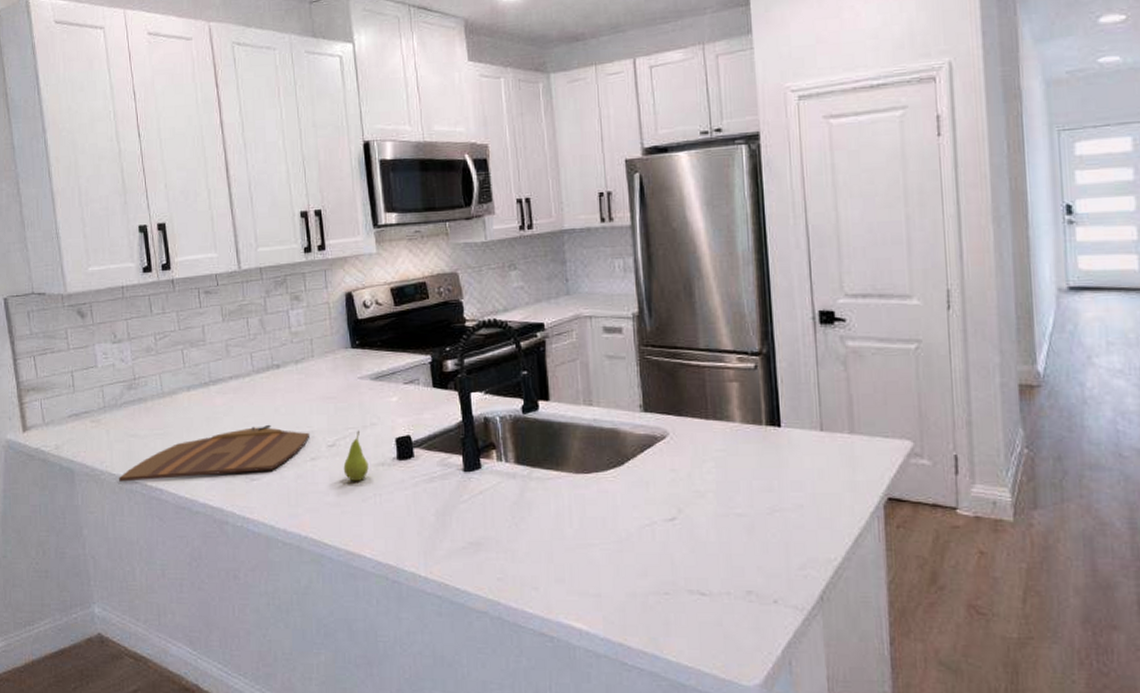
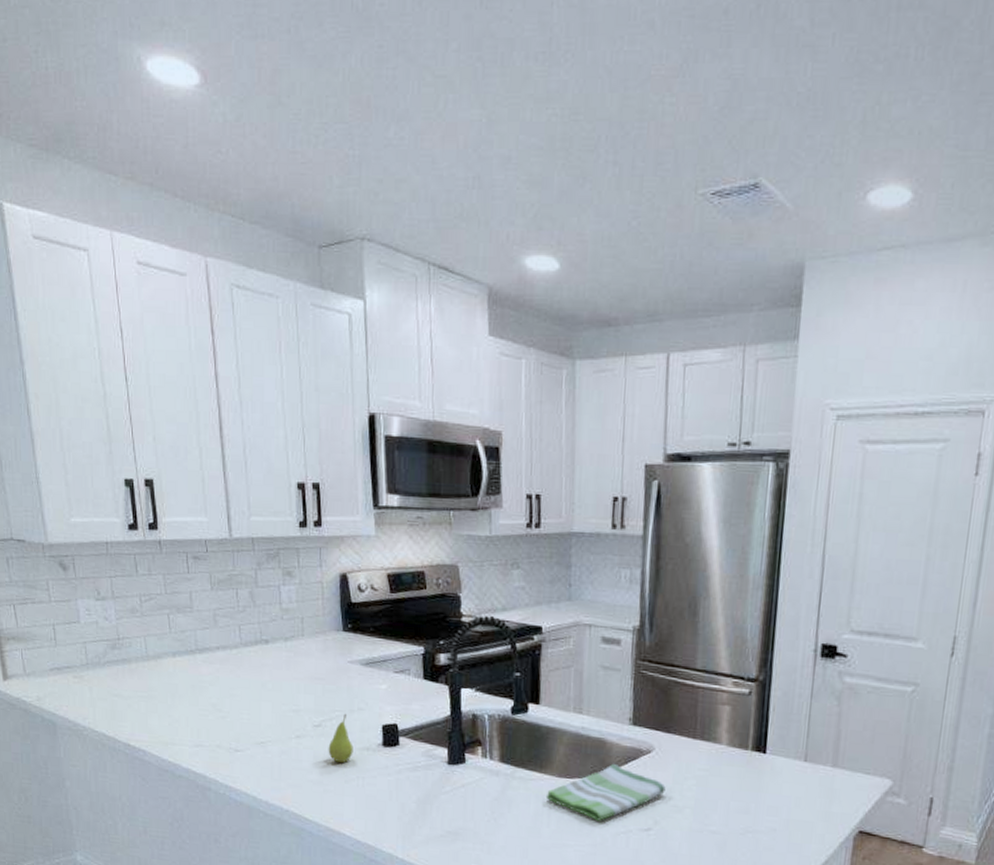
cutting board: present [118,424,310,482] -> none [101,698,297,744]
dish towel: none [565,453,685,515] -> present [545,763,666,821]

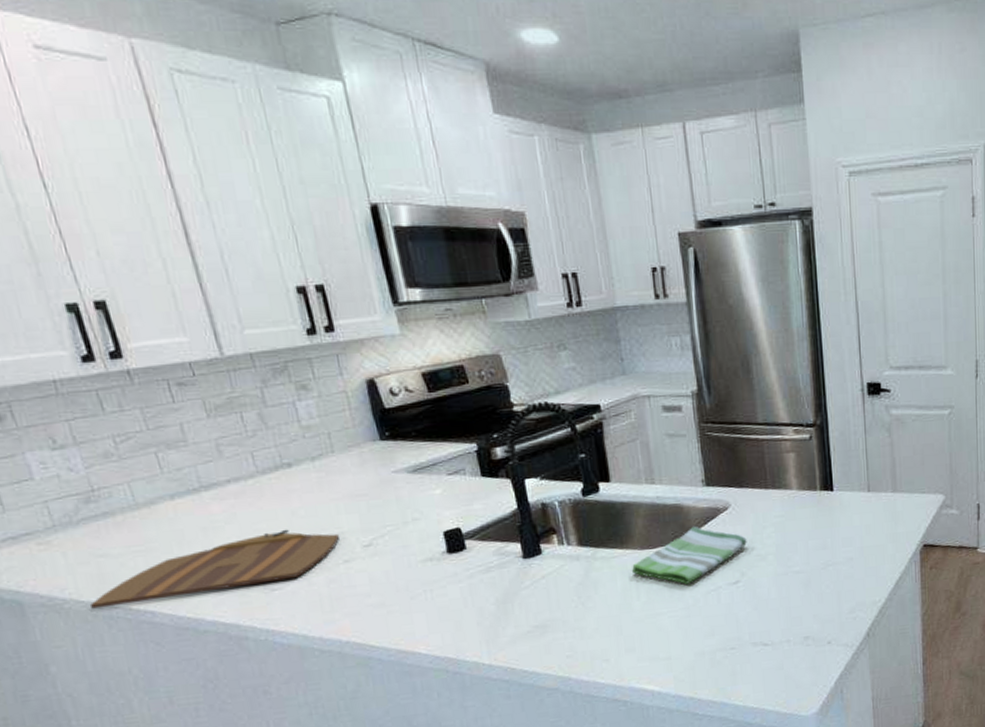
cutting board: none [101,698,297,744] -> present [89,529,340,609]
fruit: present [328,713,353,764] -> none [384,526,415,581]

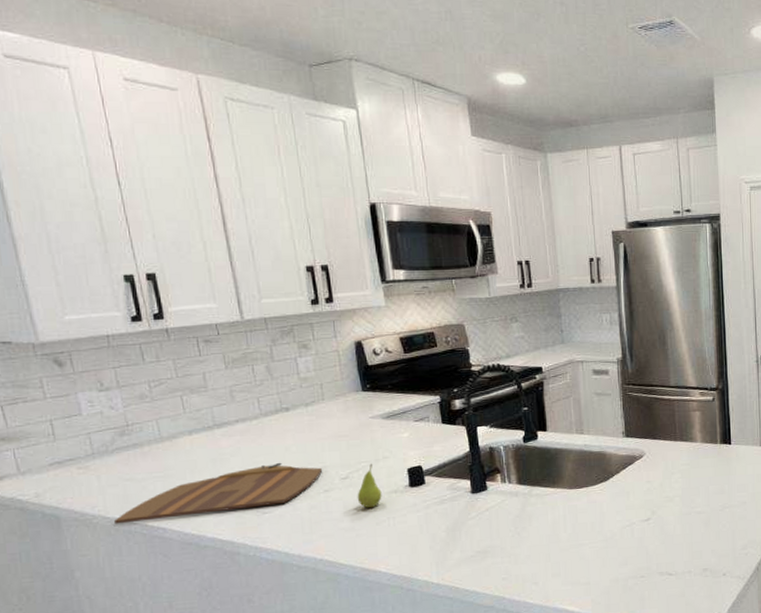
fruit: none [384,526,415,581] -> present [357,463,382,509]
dish towel: present [631,526,747,584] -> none [560,470,658,520]

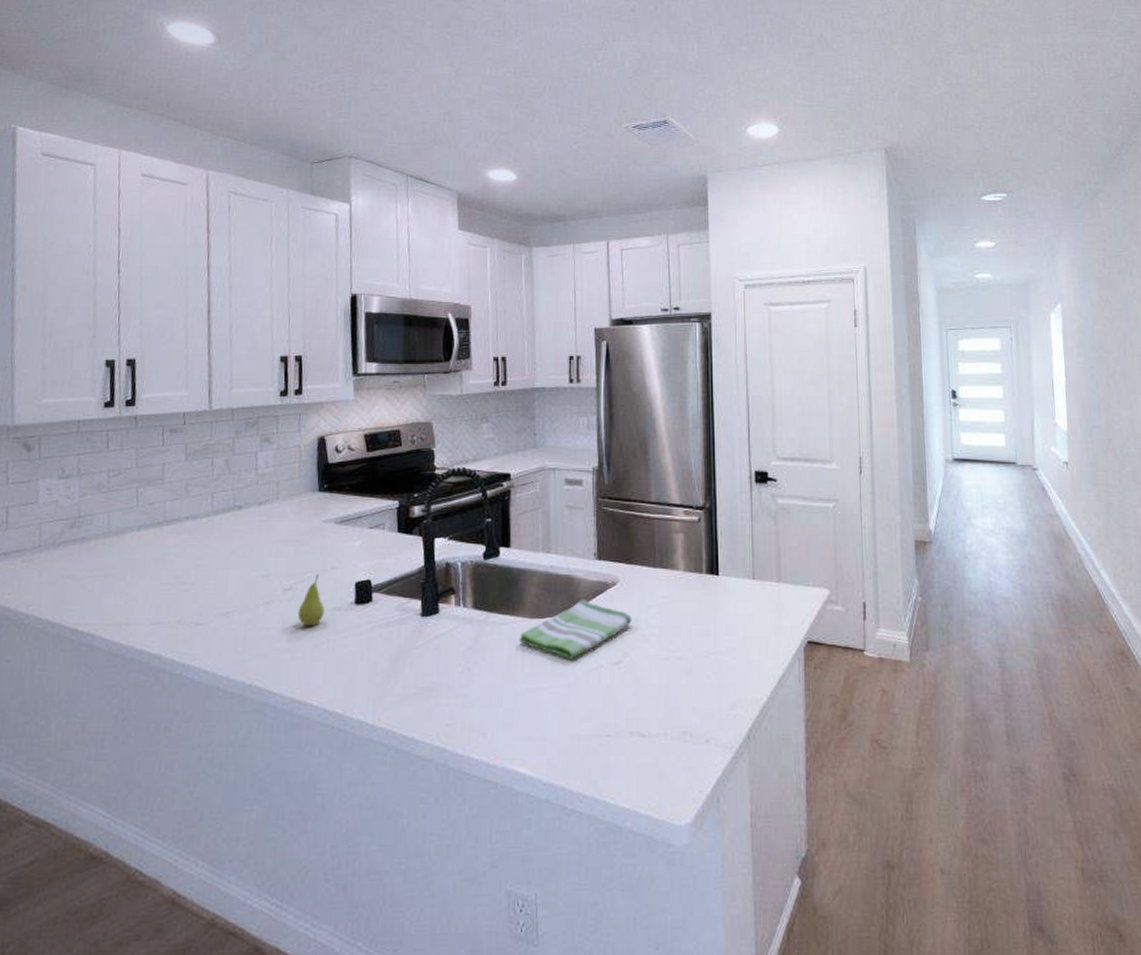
cutting board: present [113,462,323,524] -> none [44,567,267,627]
dish towel: none [560,470,658,520] -> present [519,599,632,659]

